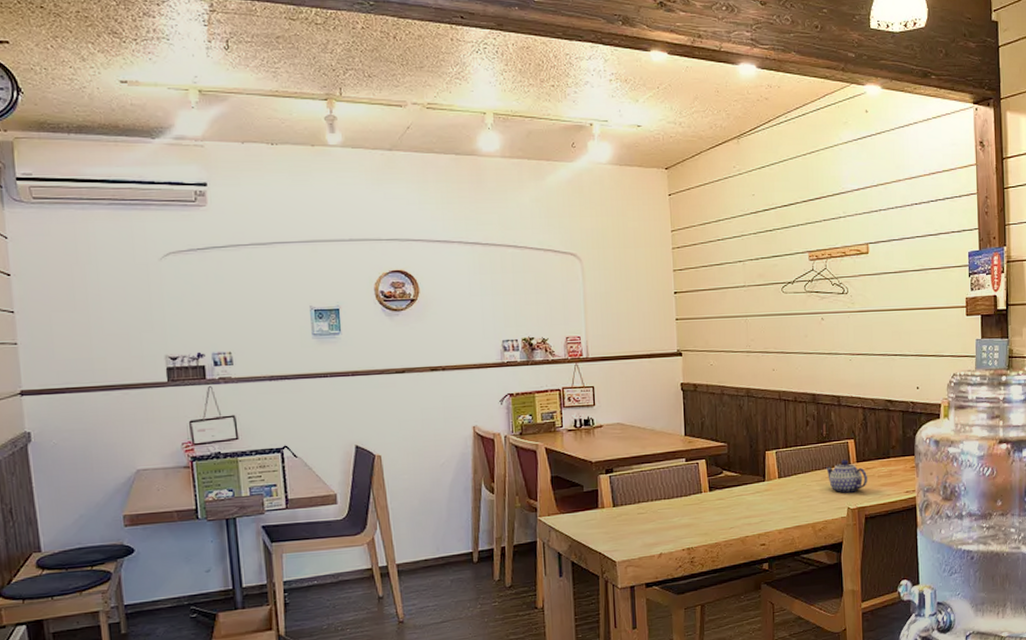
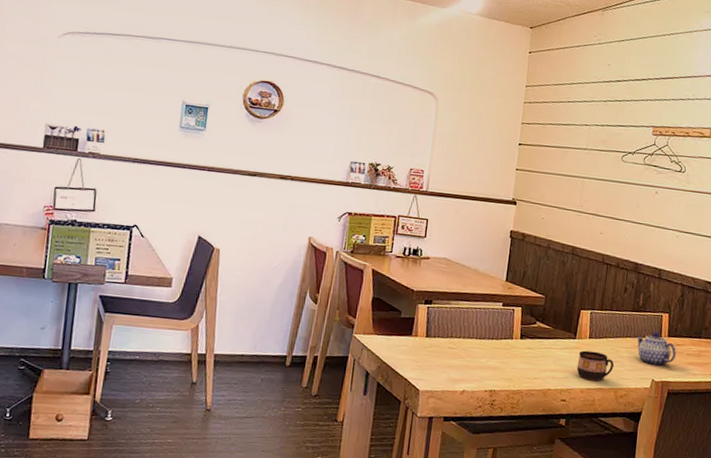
cup: none [770,490,808,519] -> present [576,350,615,380]

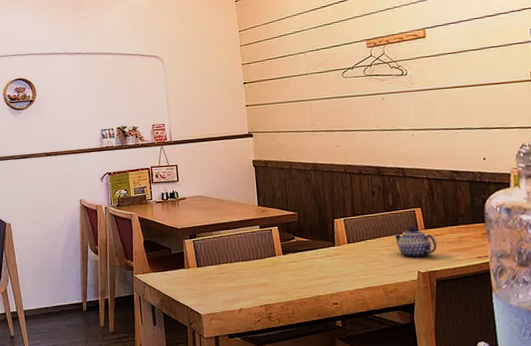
cup: present [576,350,615,380] -> none [341,254,378,281]

